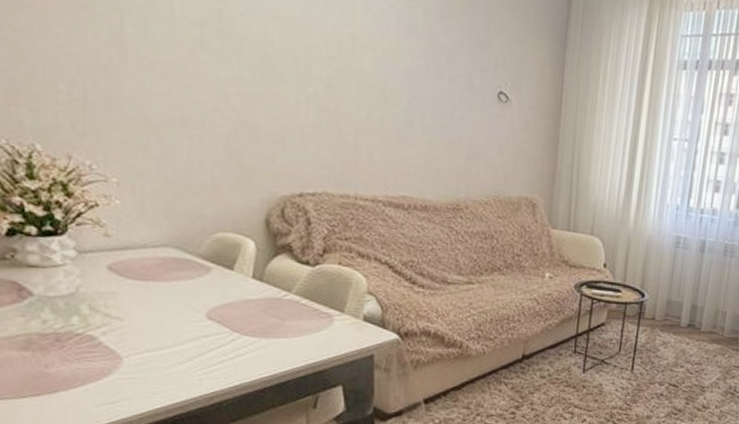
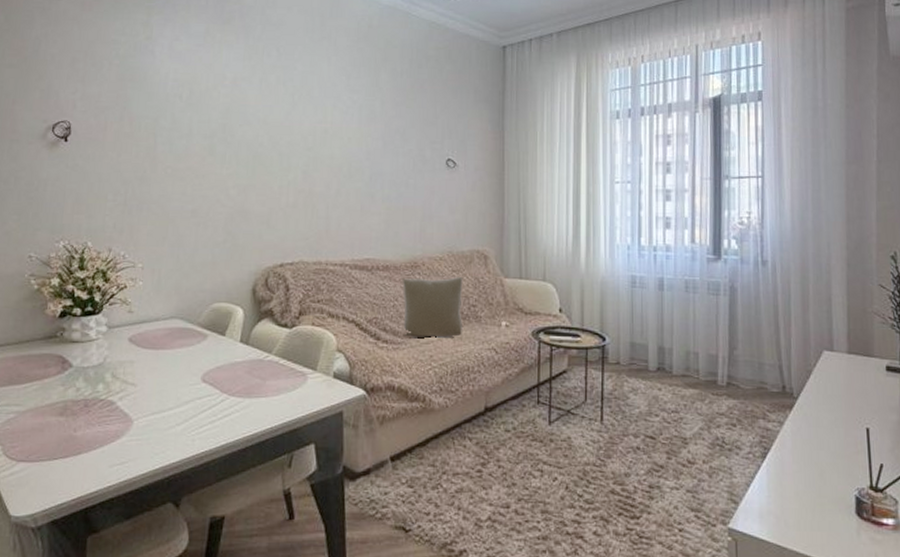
pillow: none [441,221,509,286] -> present [403,277,463,338]

